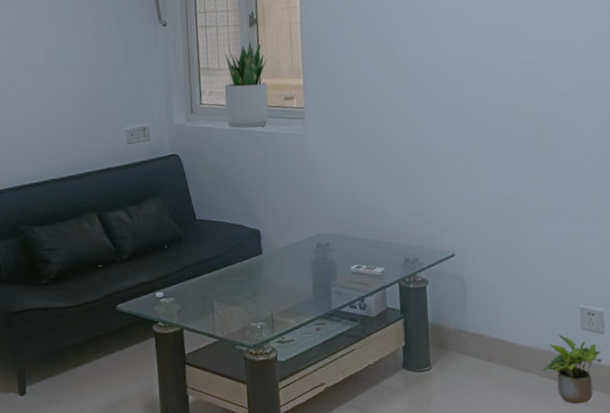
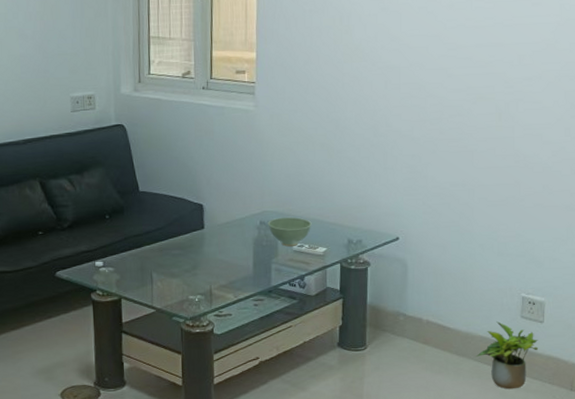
planter: present [224,41,268,129] -> none [174,10,220,101]
bowl: none [324,238,368,269] -> present [268,216,312,247]

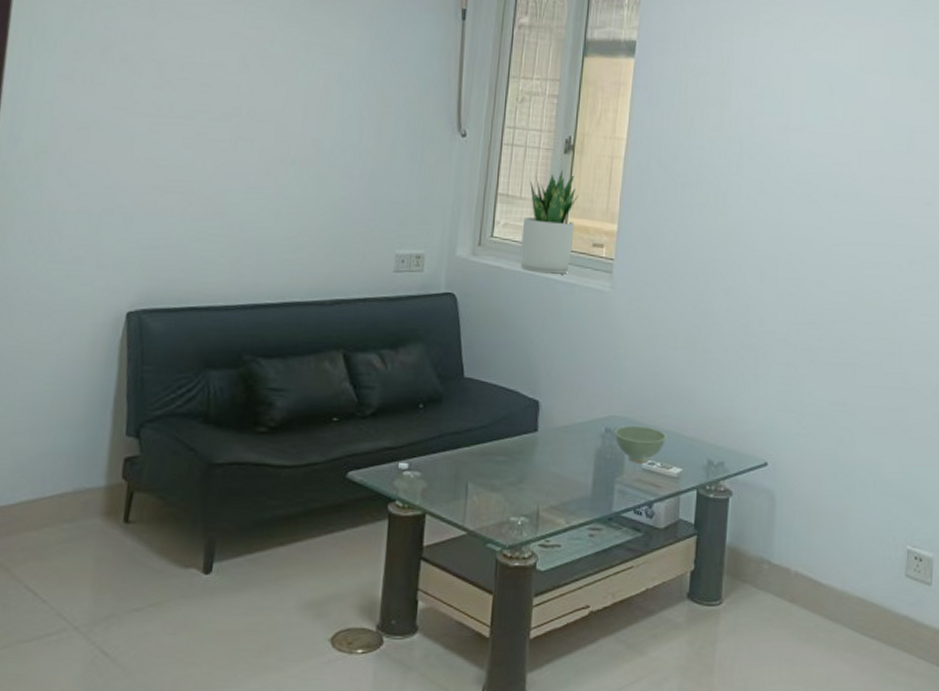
planter: none [174,10,220,101] -> present [520,170,579,274]
potted plant: present [476,321,539,390] -> none [852,579,926,671]

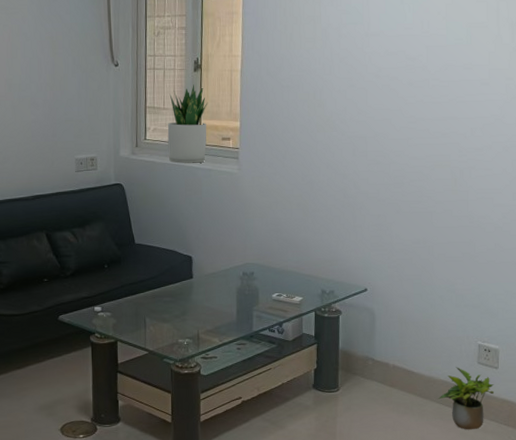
bowl: present [614,425,667,463] -> none [250,268,289,296]
potted plant: none [852,579,926,671] -> present [438,367,495,430]

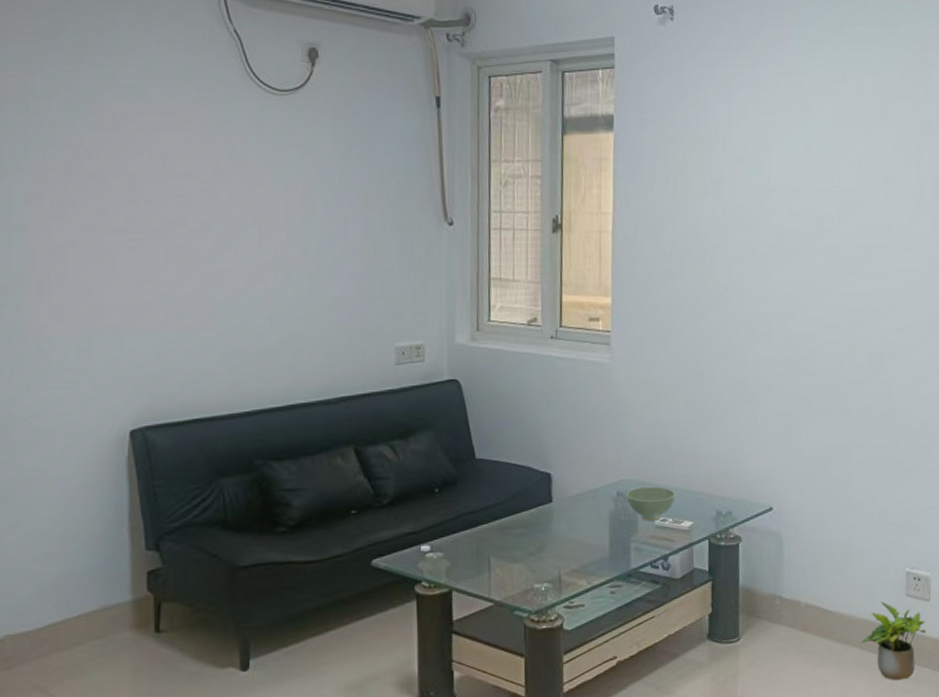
planter: present [167,84,208,164] -> none [518,249,571,352]
bowl: none [250,268,289,296] -> present [626,486,676,522]

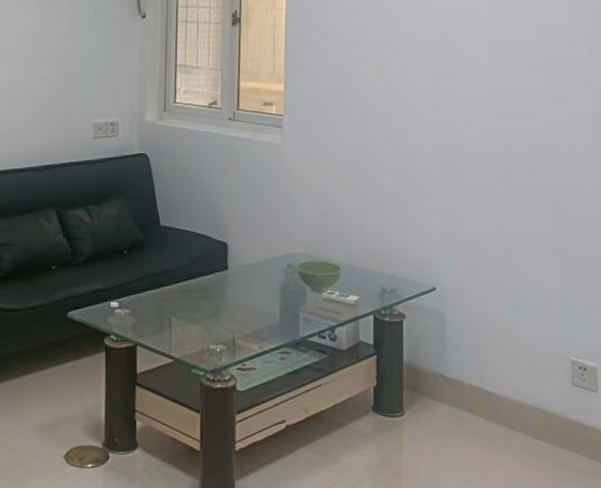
potted plant: present [860,601,927,681] -> none [525,388,594,471]

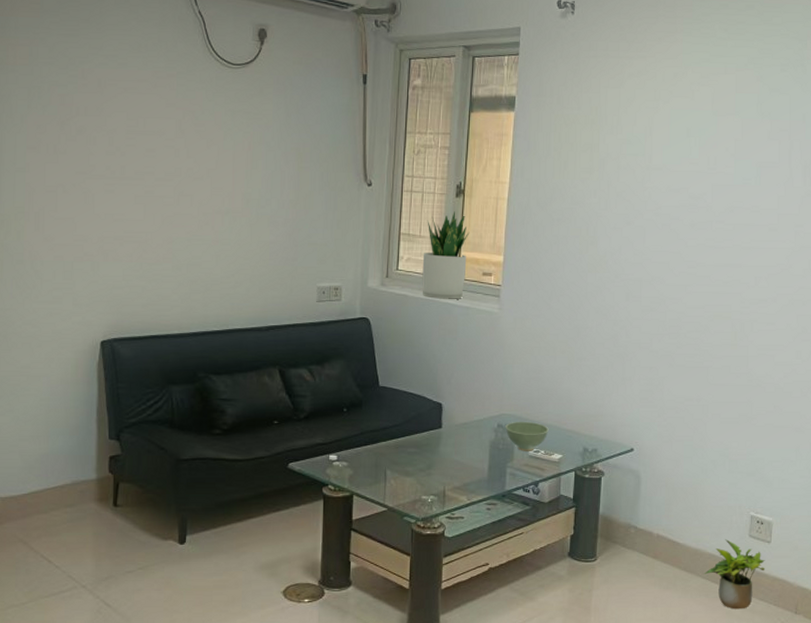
planter: none [200,40,248,131] -> present [422,211,470,299]
potted plant: none [525,388,594,471] -> present [704,539,766,610]

